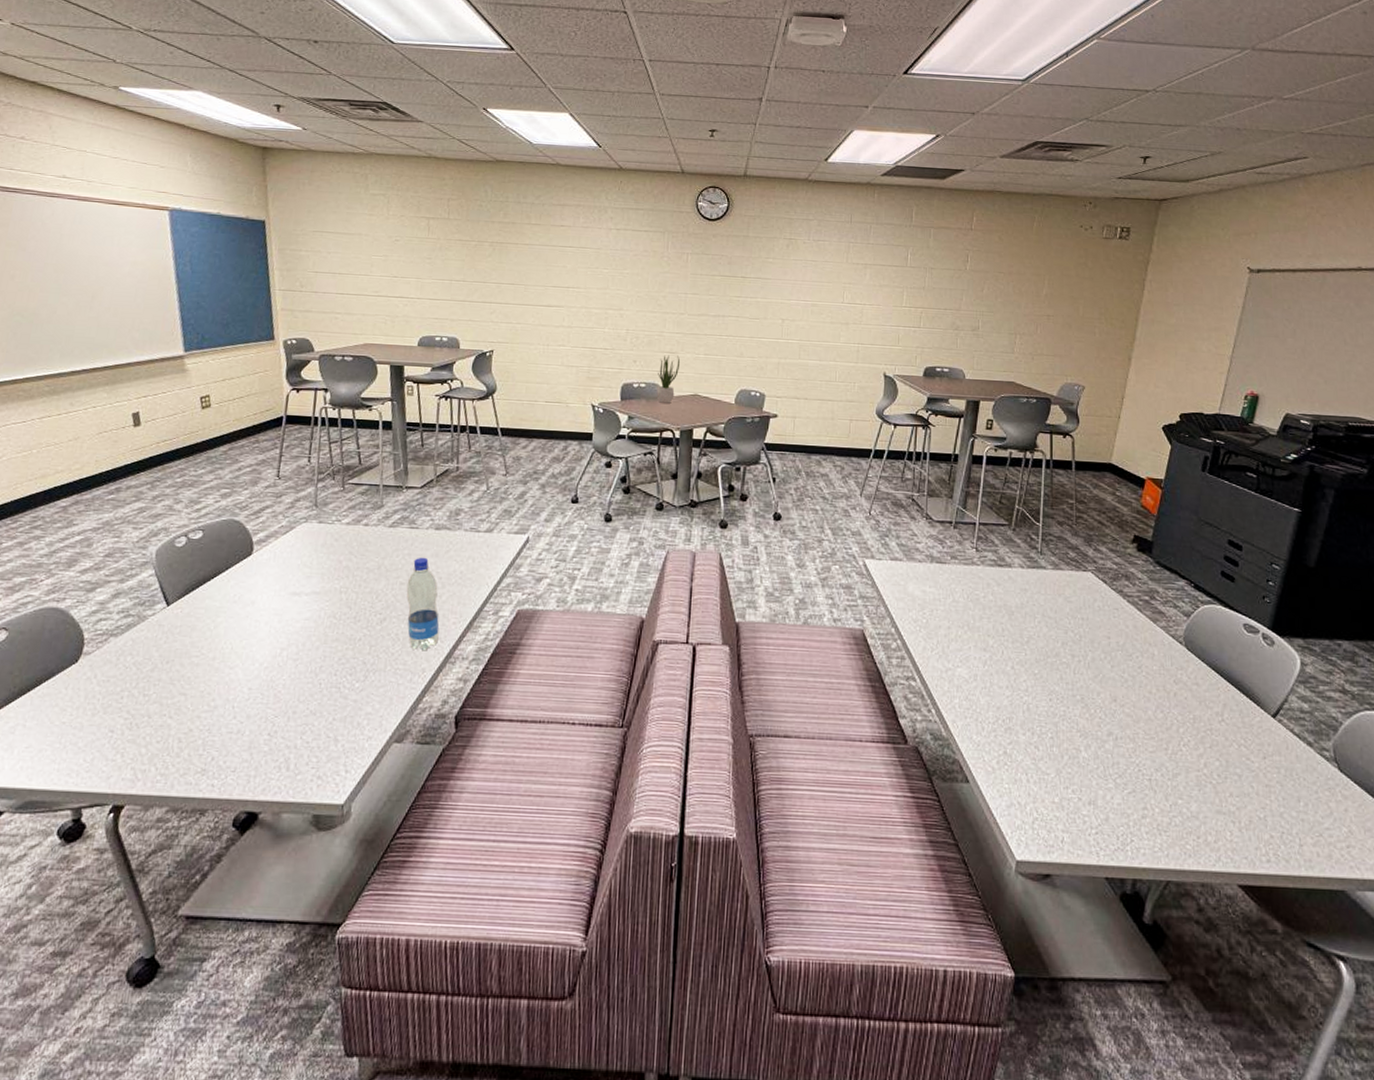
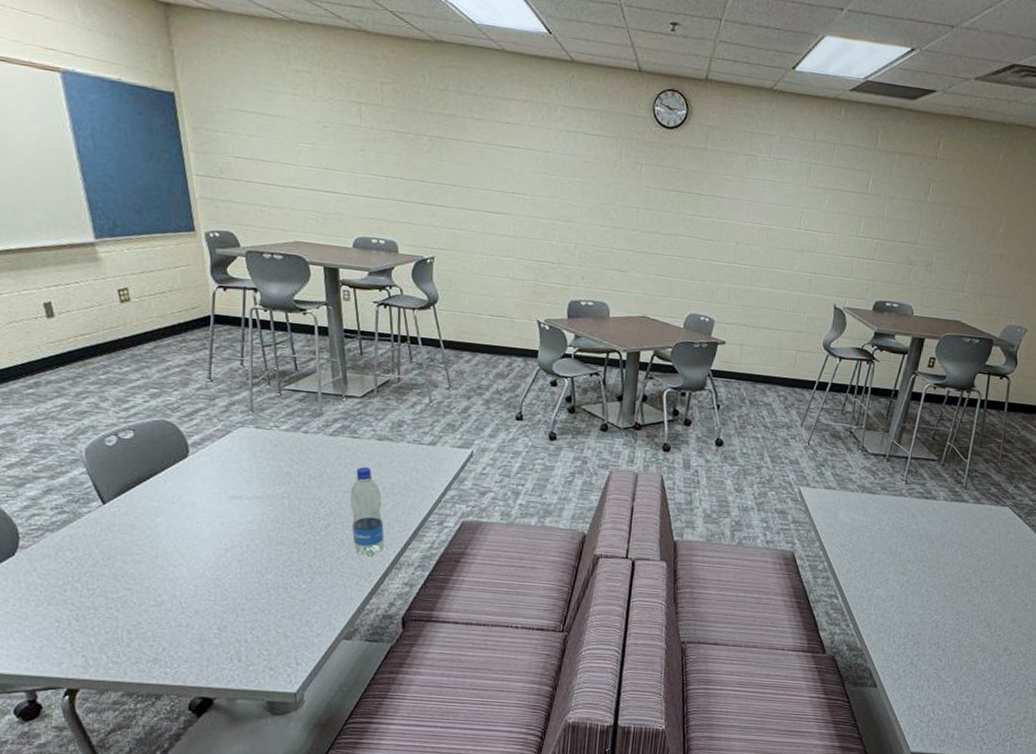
potted plant: present [656,355,680,404] -> none [604,273,629,324]

